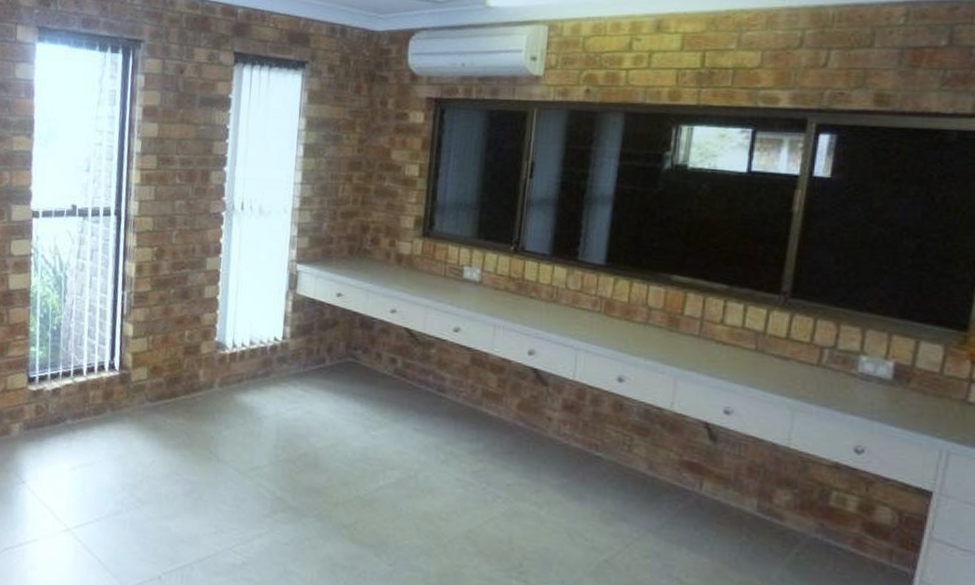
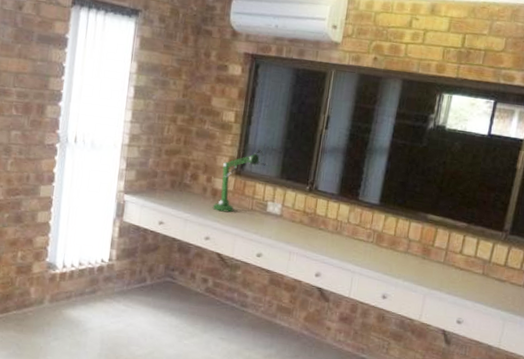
desk lamp: none [397,205,461,281] -> present [212,149,268,213]

